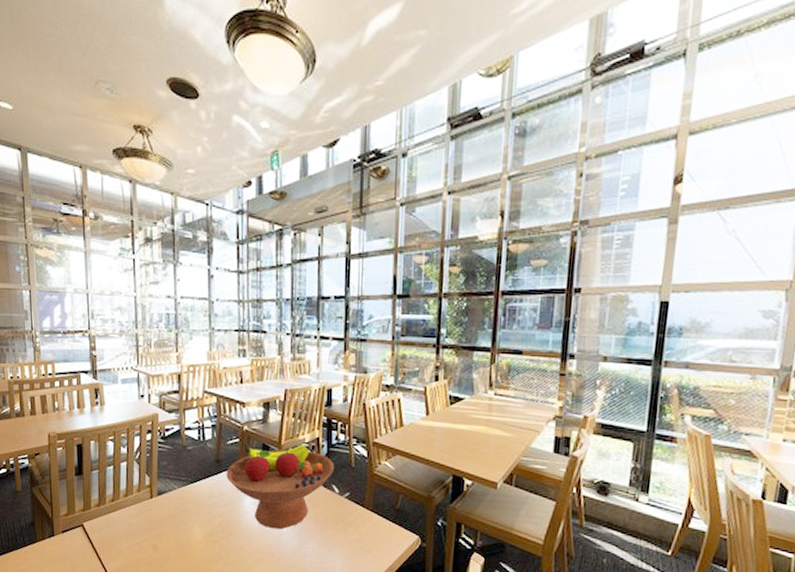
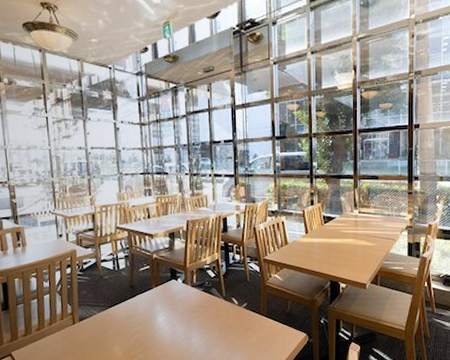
fruit bowl: present [226,444,335,530] -> none [140,266,233,340]

